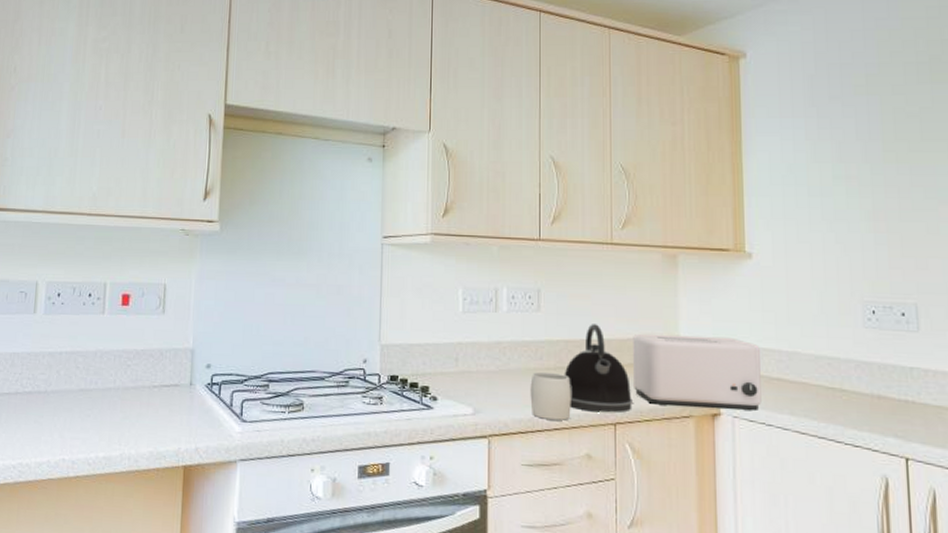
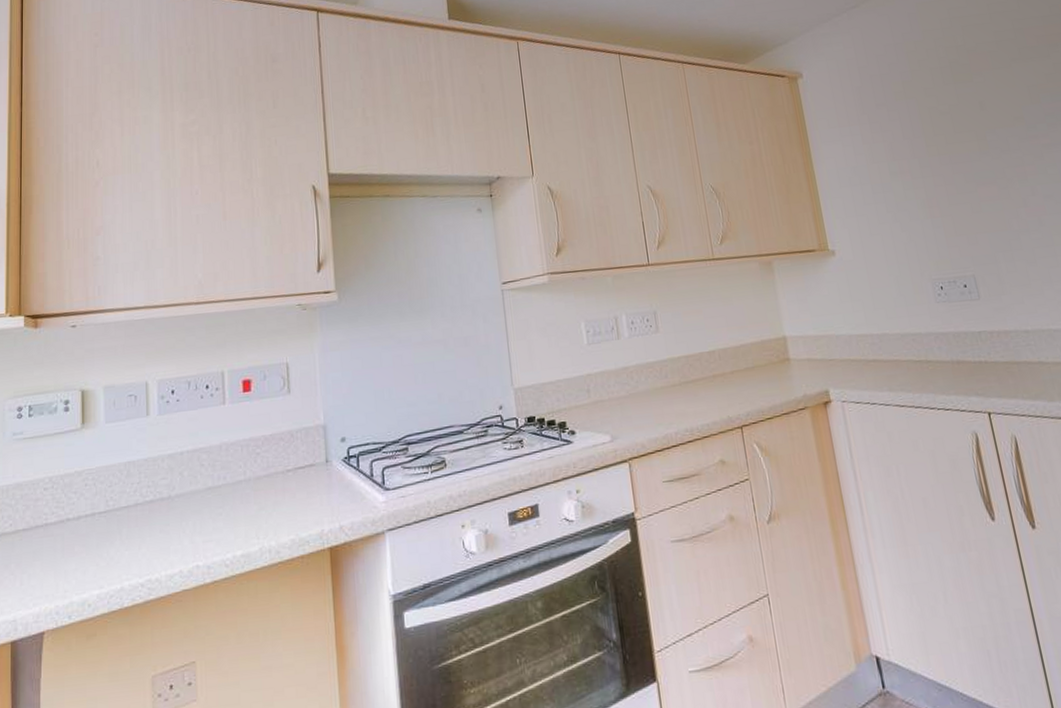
mug: present [530,371,571,420] -> none [660,388,701,434]
kettle: present [564,324,633,414] -> none [688,336,755,420]
toaster: present [633,333,762,412] -> none [745,329,864,403]

